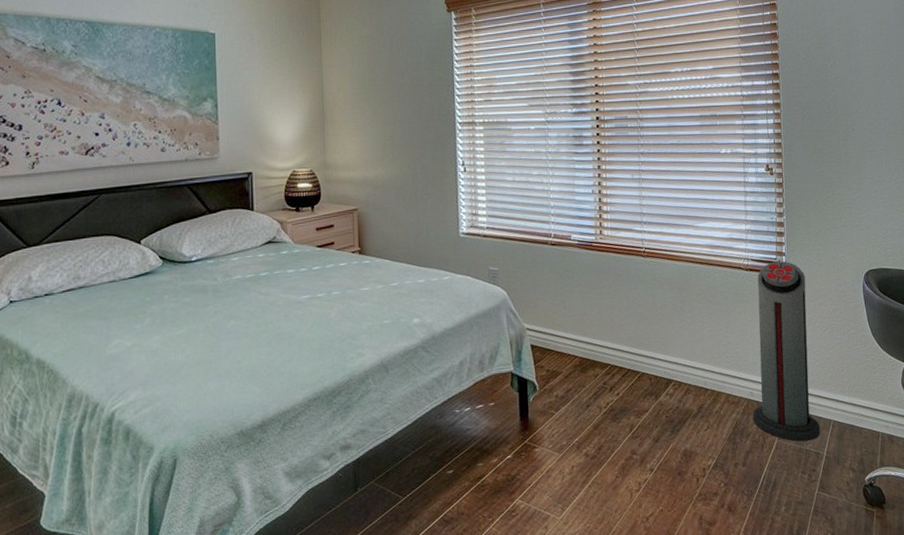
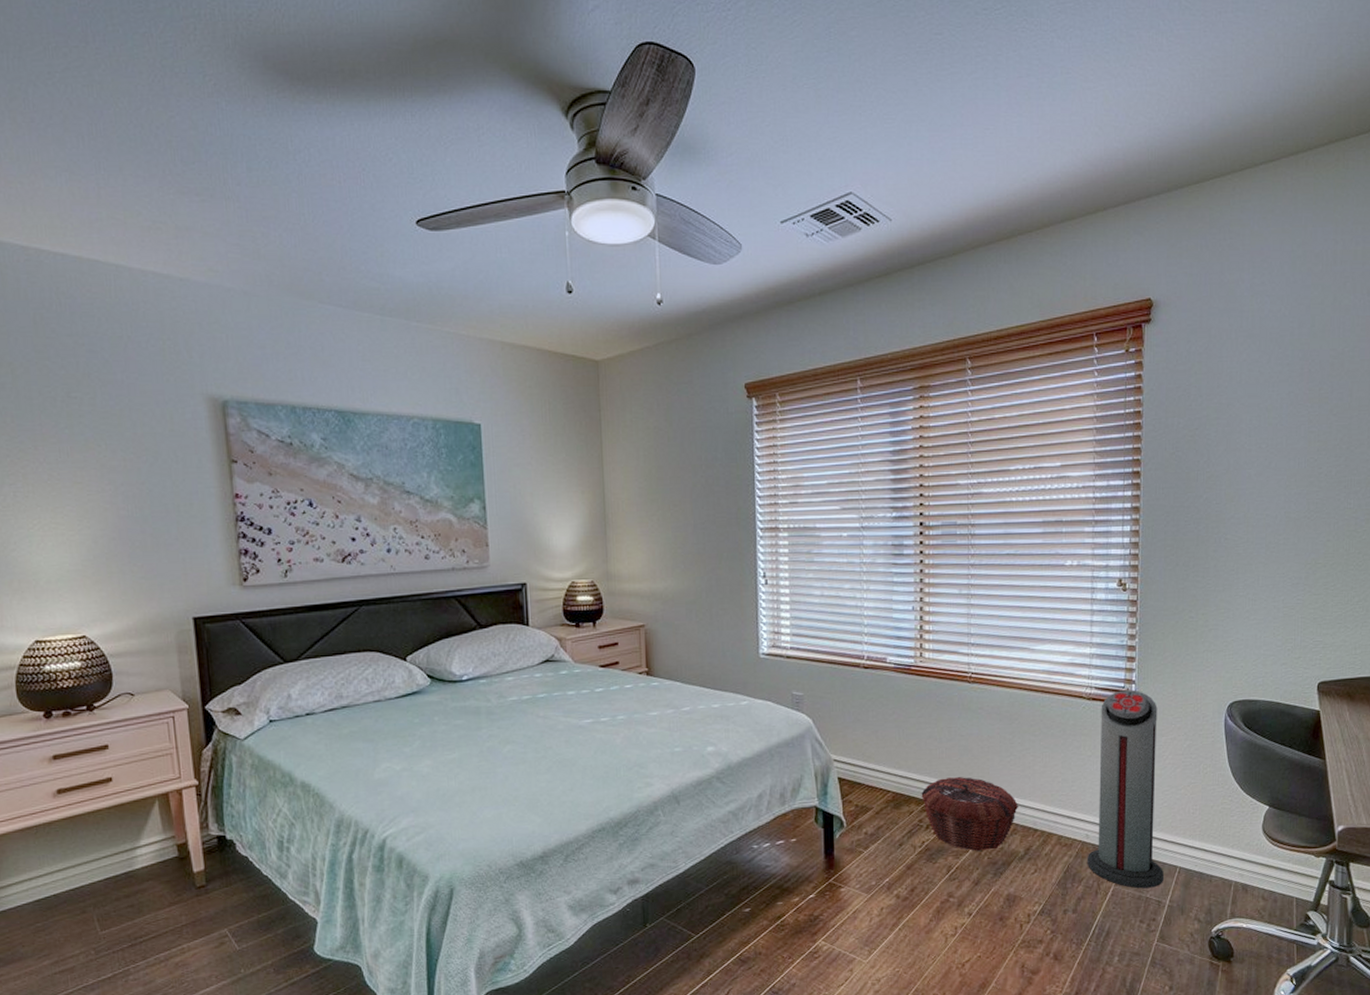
woven basket: none [604,342,691,410] -> present [921,777,1019,851]

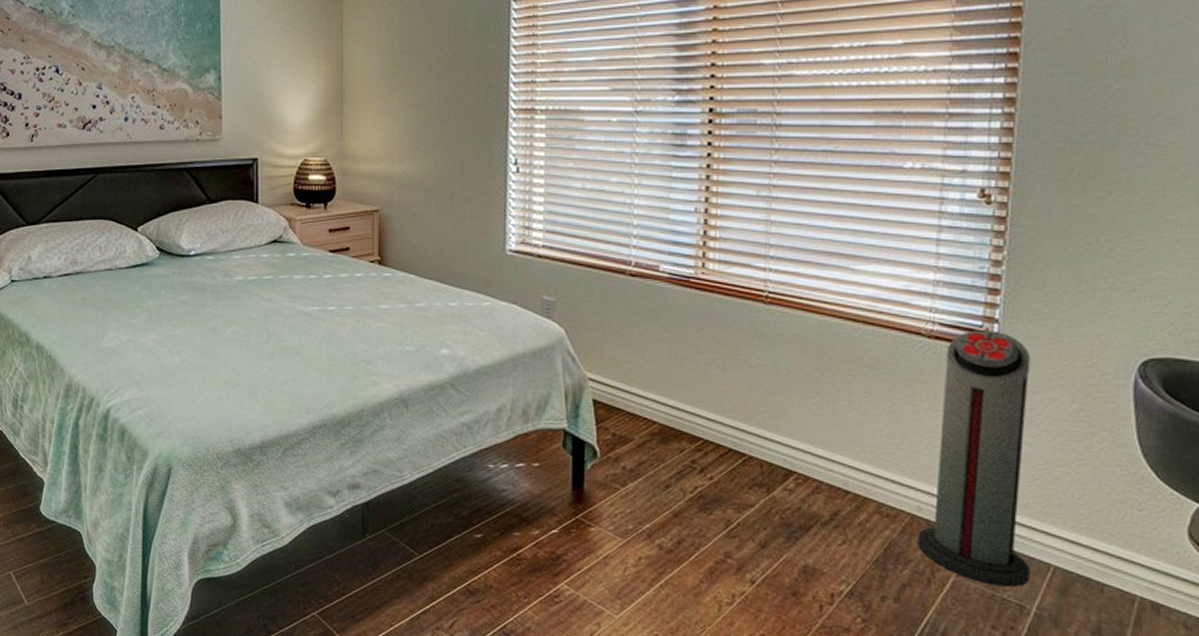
woven basket: present [921,777,1019,851] -> none [695,414,825,508]

